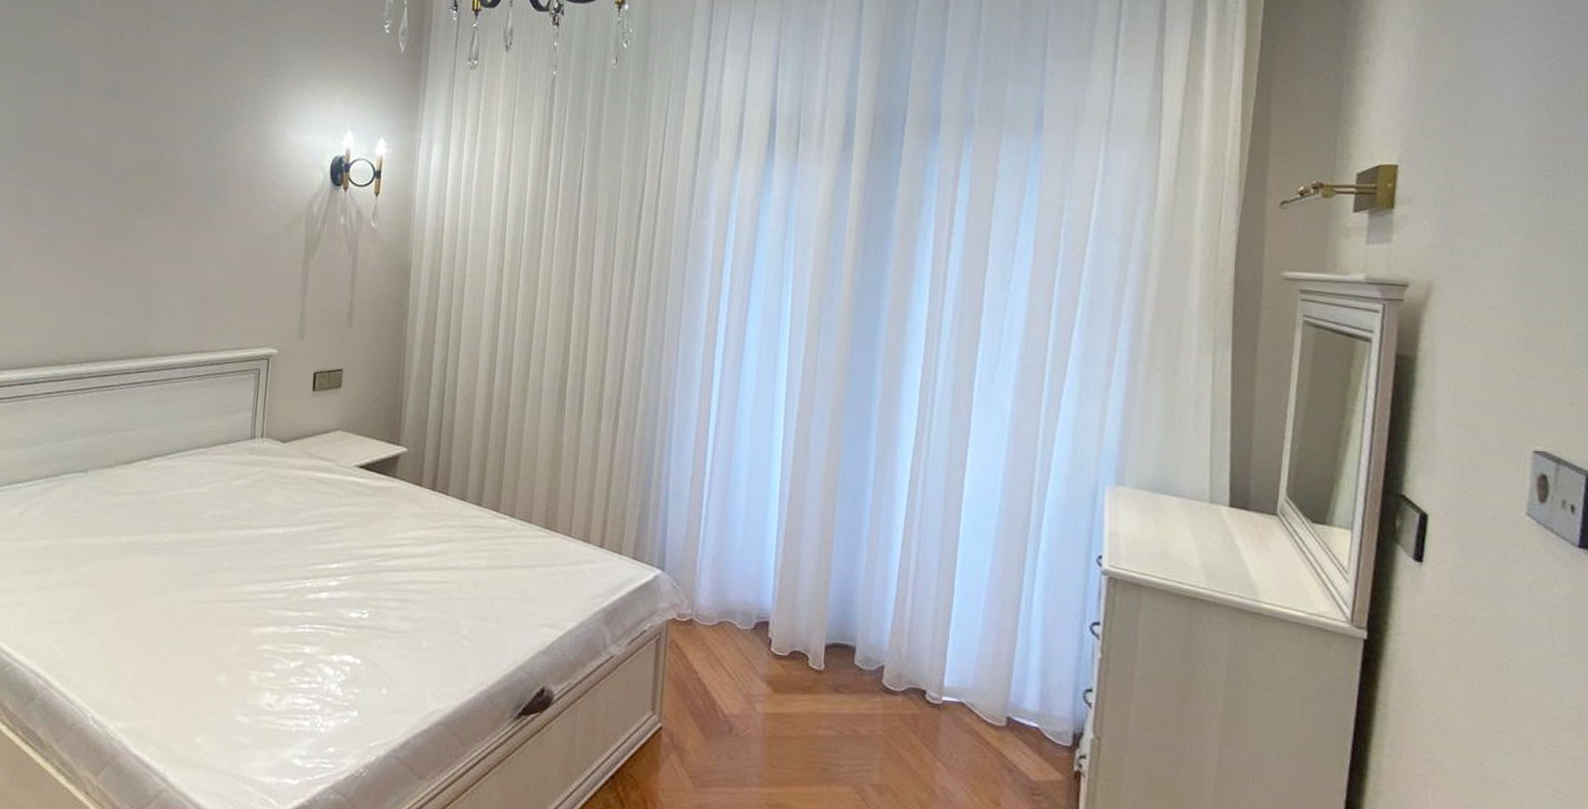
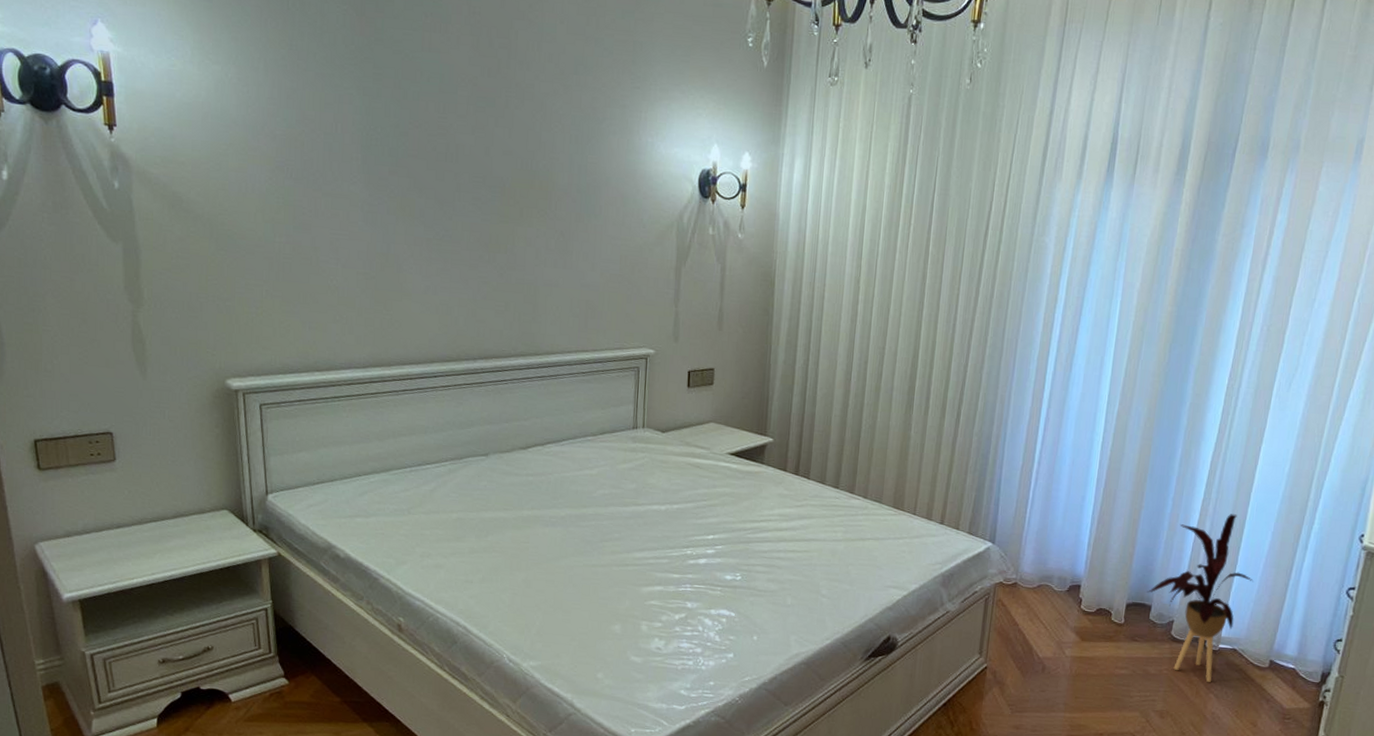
house plant: none [848,532,976,746] -> present [1147,514,1253,682]

